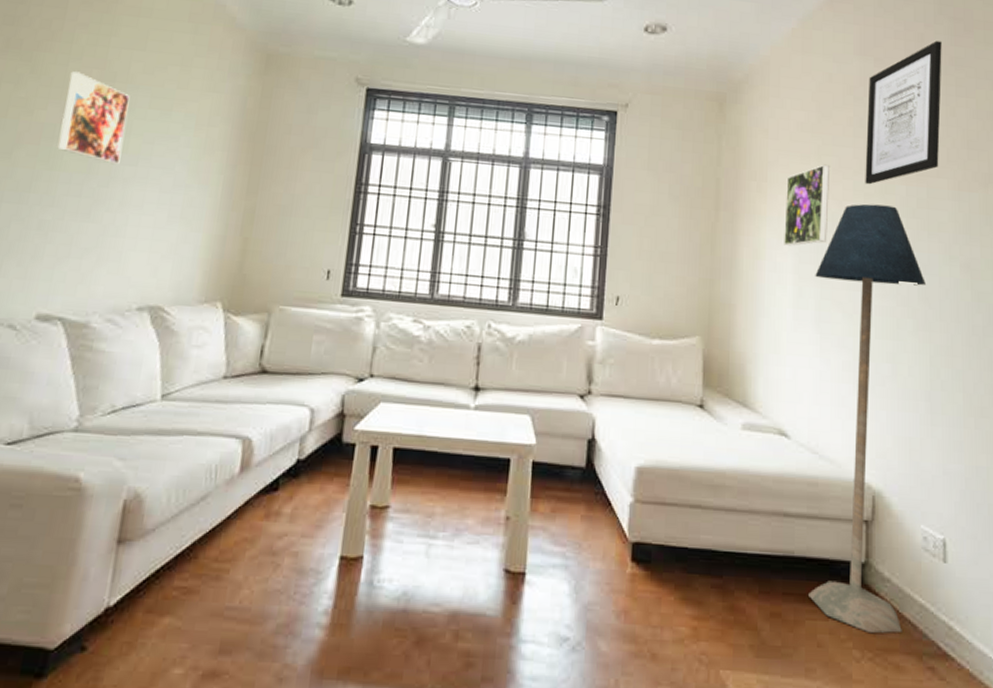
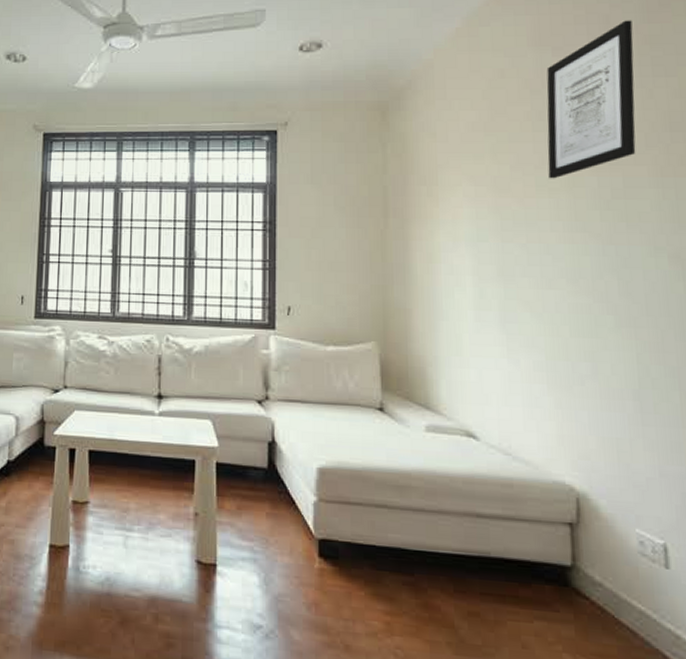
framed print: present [784,164,831,246] -> none [459,162,509,248]
floor lamp: present [807,204,927,634] -> none [497,199,628,639]

